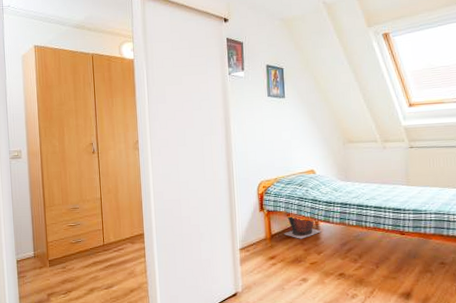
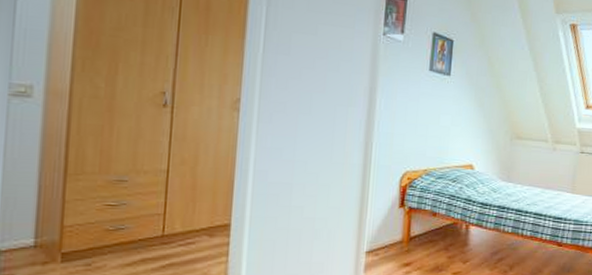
waste bin: present [283,215,321,239] -> none [425,215,471,244]

